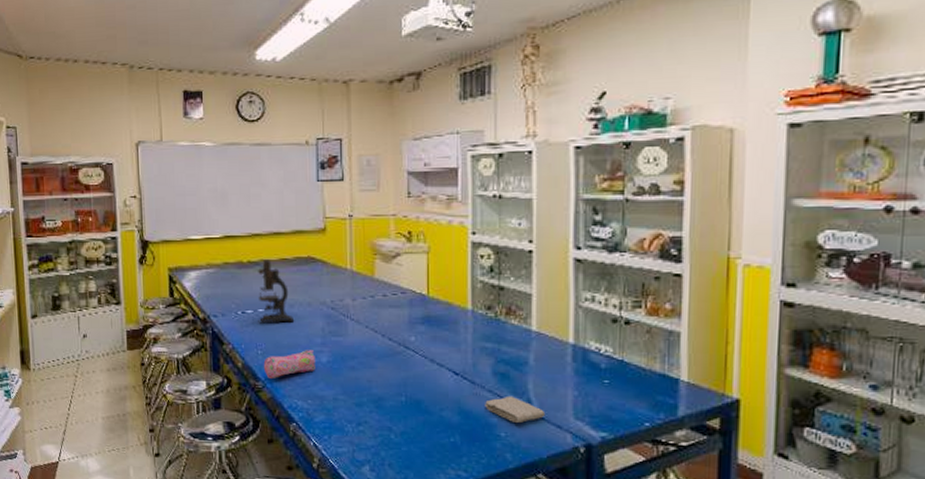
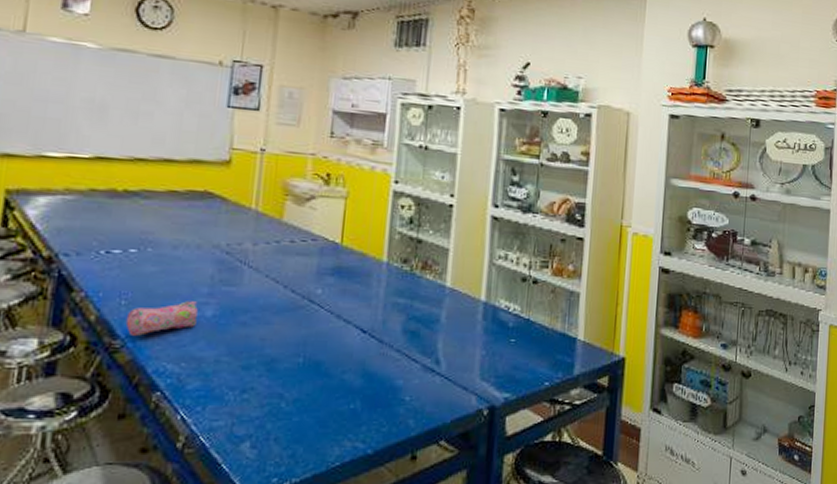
microscope: present [258,260,295,324] -> none [127,190,177,268]
washcloth: present [485,395,546,423] -> none [391,355,453,385]

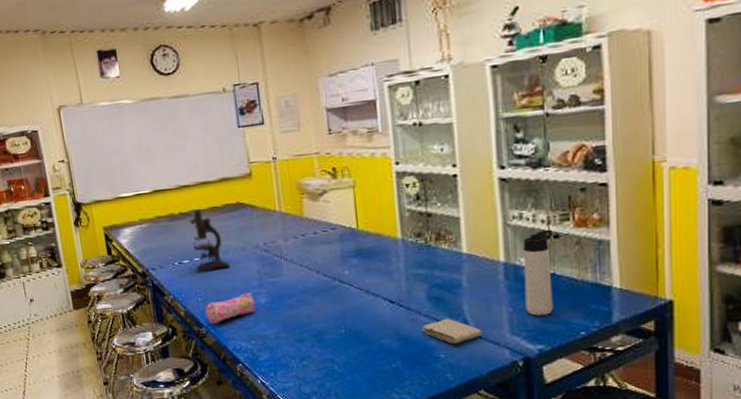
microscope: none [127,190,177,268] -> present [190,209,231,272]
washcloth: none [391,355,453,385] -> present [422,318,483,343]
thermos bottle: none [498,273,533,362] -> present [522,229,553,316]

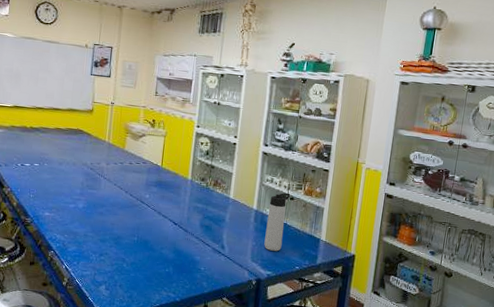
microscope: present [190,209,231,272] -> none [33,127,62,176]
pencil case: present [204,293,255,324] -> none [33,197,74,217]
washcloth: present [422,318,483,343] -> none [192,242,233,261]

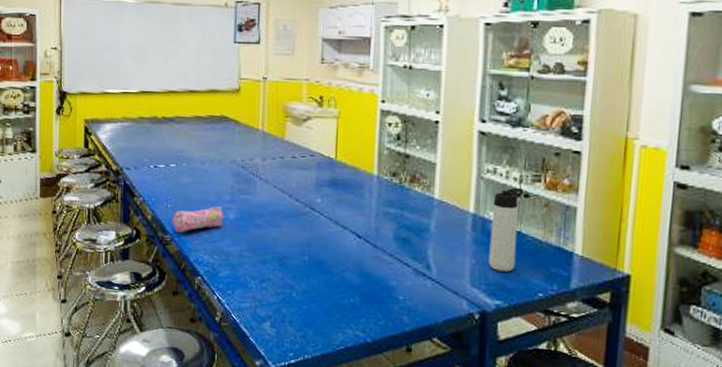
pencil case: none [33,197,74,217] -> present [172,206,223,232]

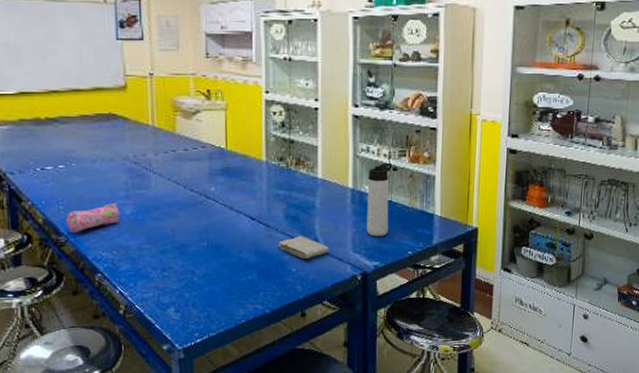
washcloth: none [385,260,444,287] -> present [278,235,330,258]

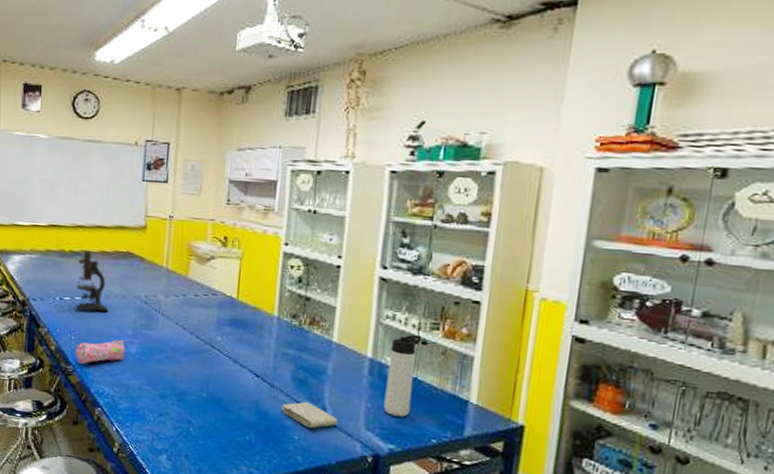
microscope: none [57,116,97,179] -> present [74,251,109,313]

